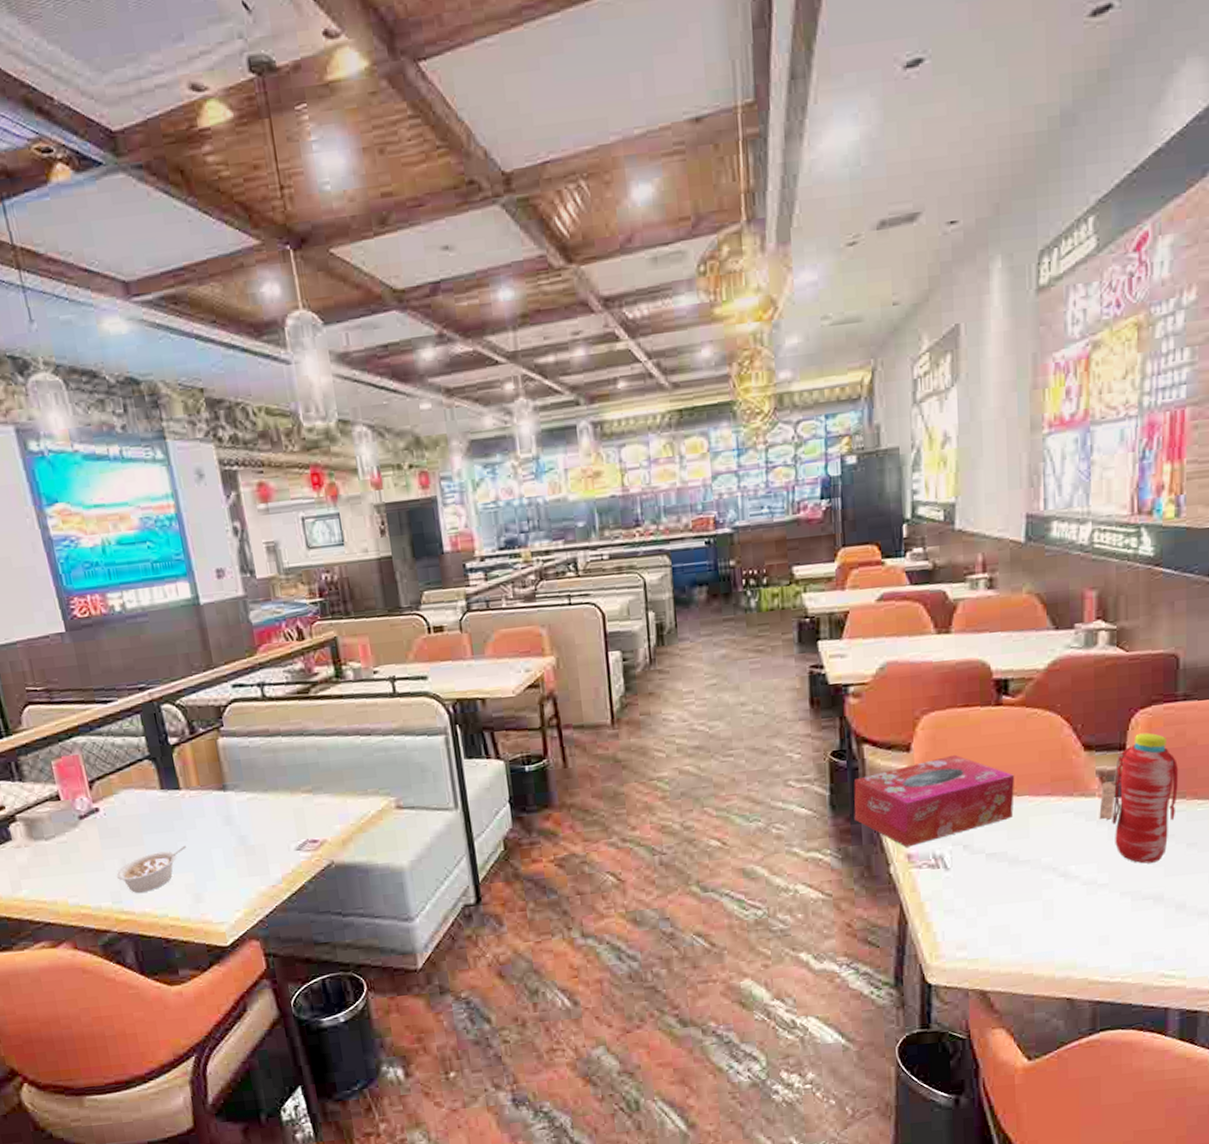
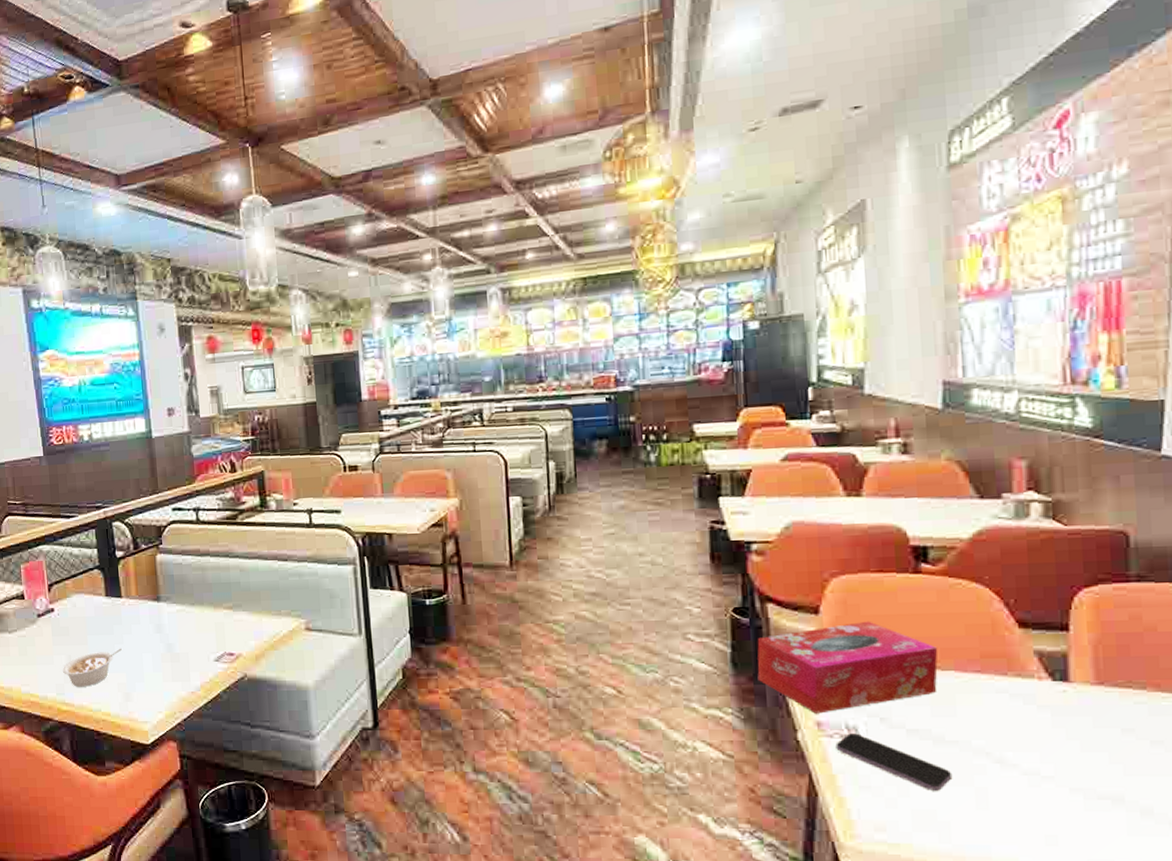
smartphone: none [924,862,1024,908] -> present [835,733,953,791]
water bottle: present [1099,732,1179,864] -> none [1039,613,1136,758]

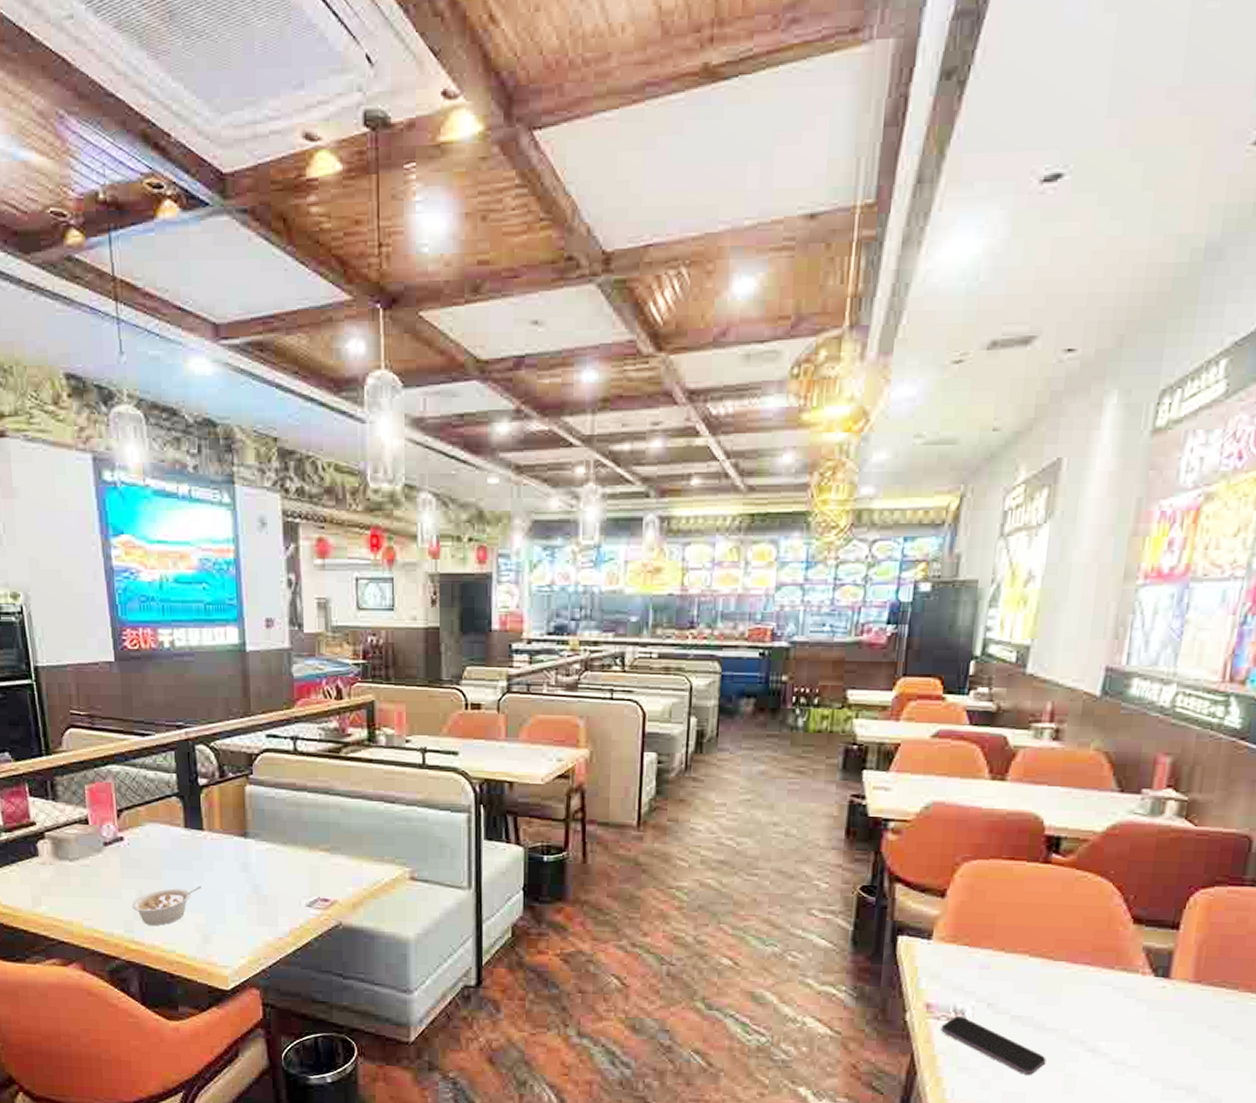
tissue box: present [757,621,938,714] -> none [875,907,1054,996]

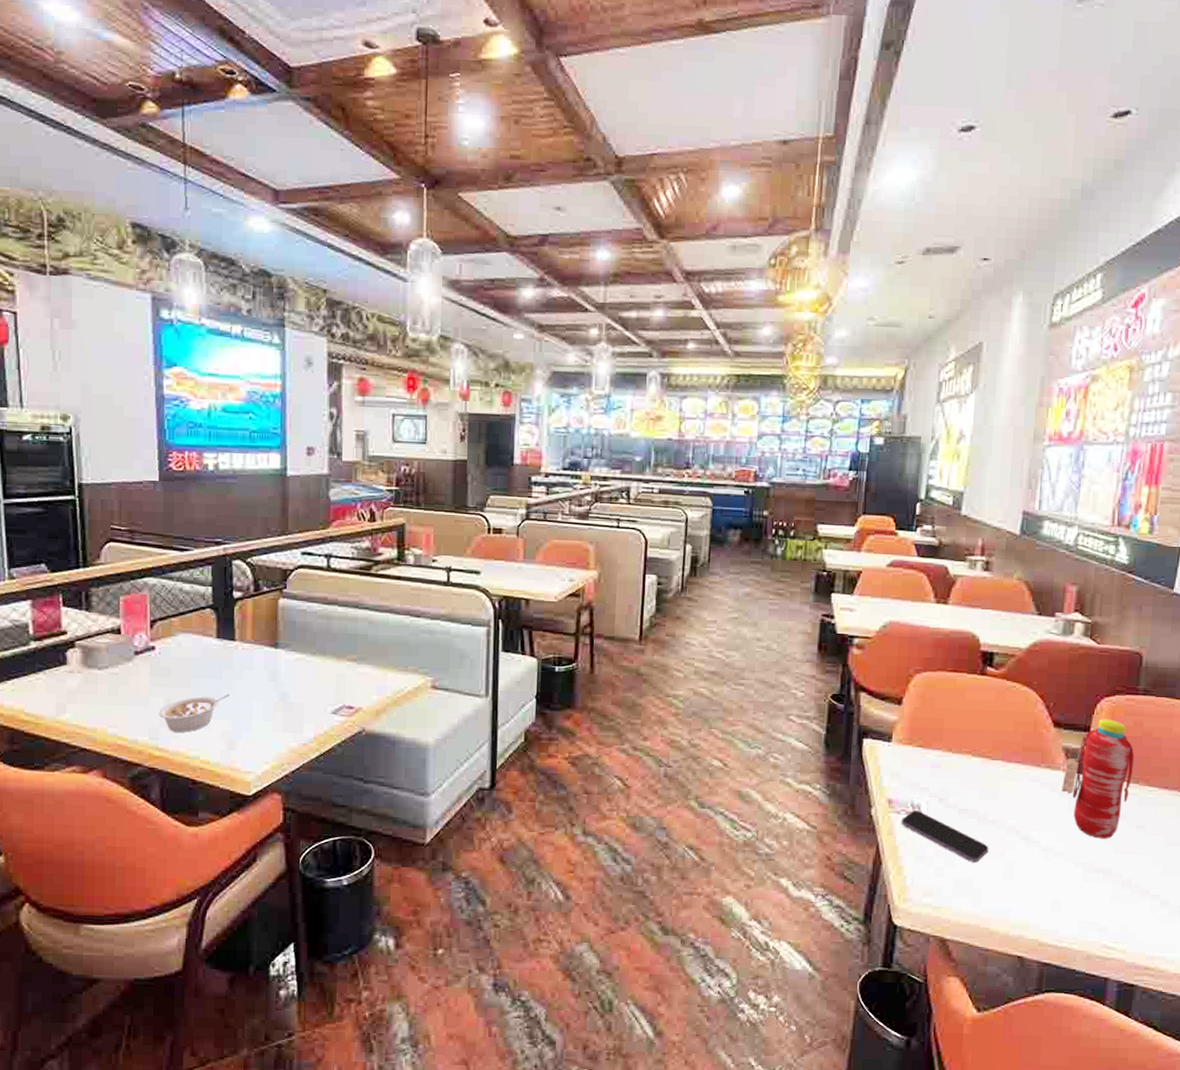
water bottle: none [1139,914,1235,1052] -> present [1061,719,1135,839]

